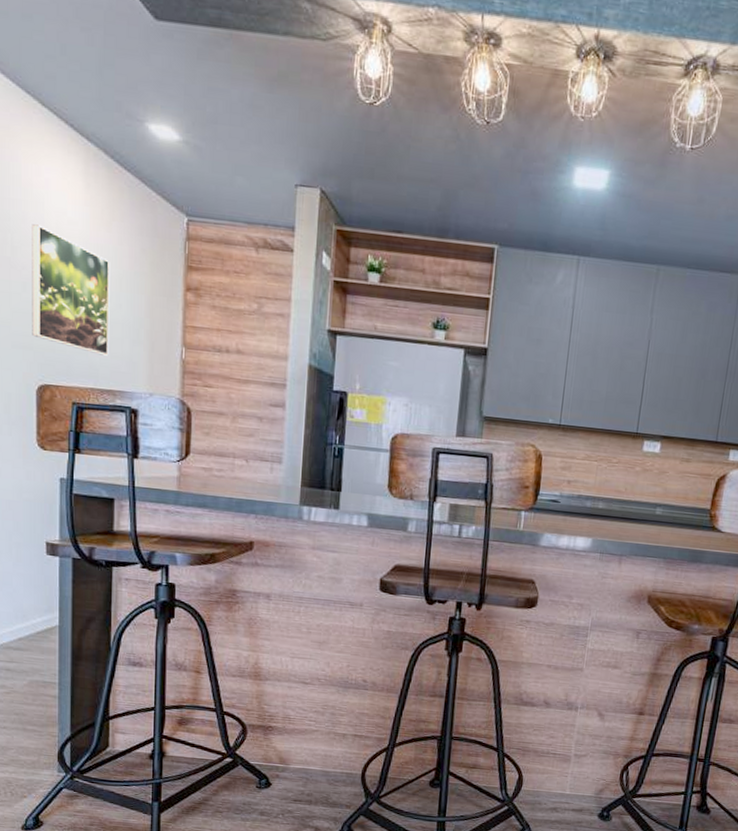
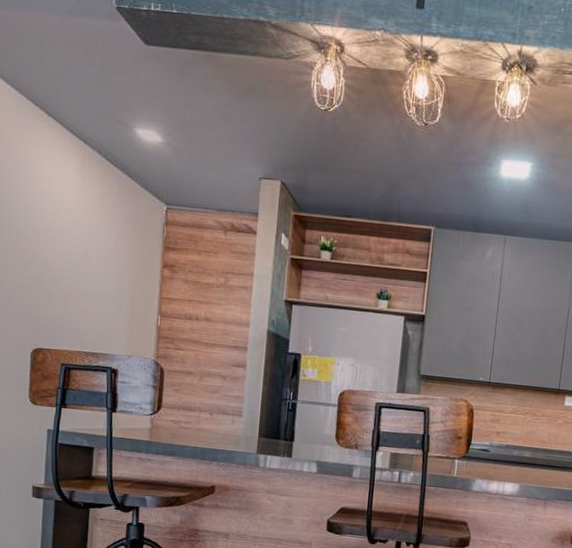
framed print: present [32,224,110,356] -> none [30,213,99,323]

